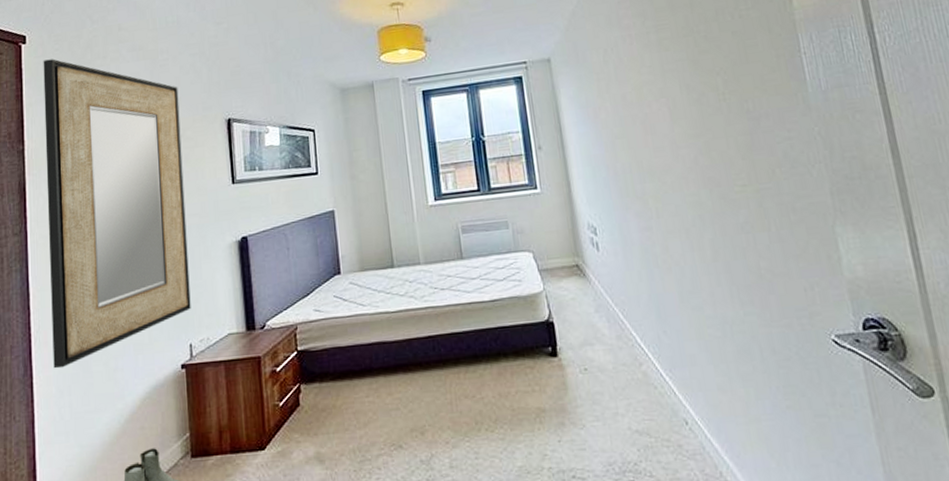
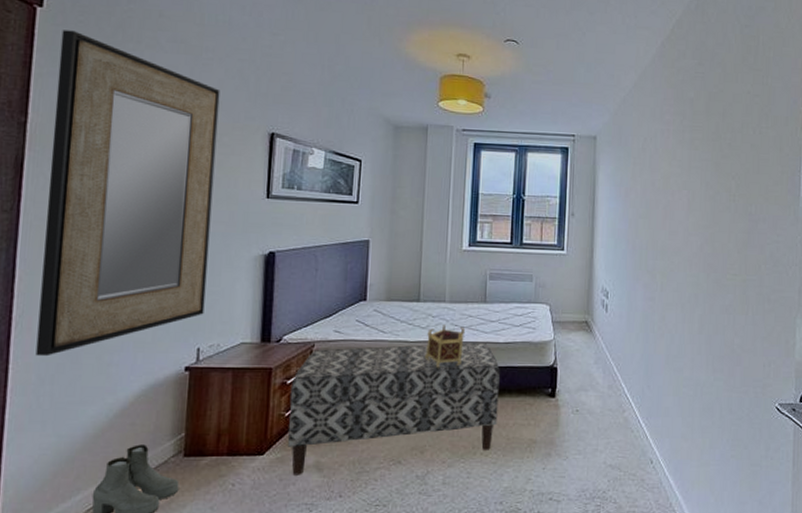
bench: none [280,302,498,470] -> present [288,342,500,475]
decorative box: none [407,289,448,337] -> present [425,325,466,368]

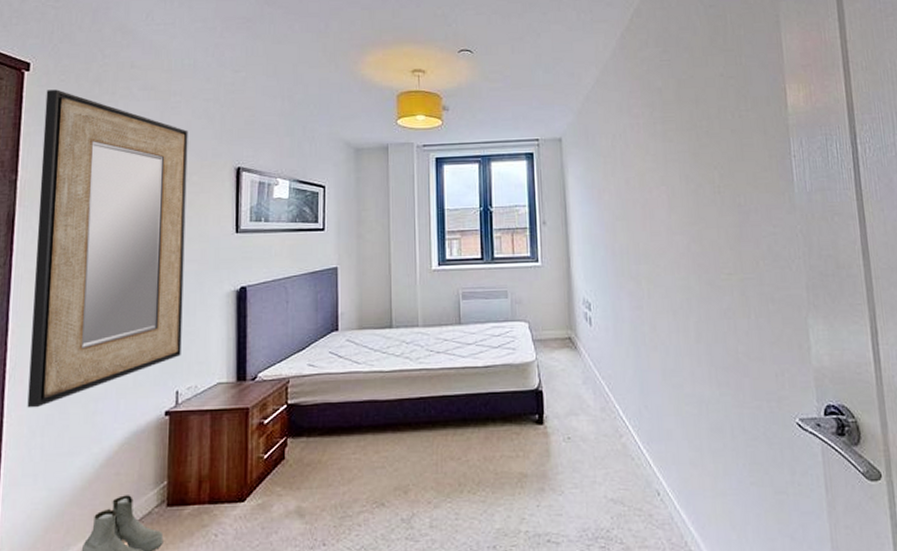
bench: present [288,342,500,475] -> none [267,367,483,523]
decorative box: present [425,325,466,368] -> none [401,351,442,398]

